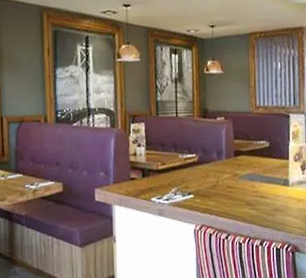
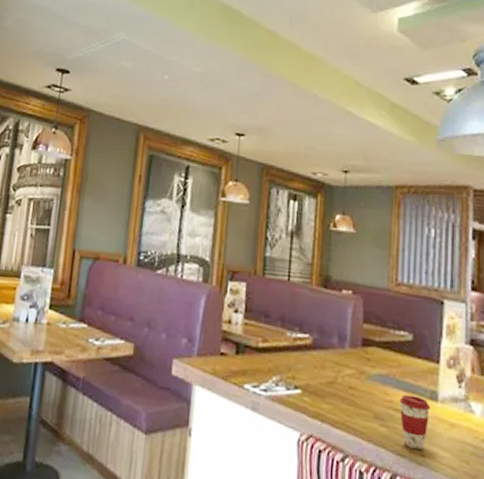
coffee cup: none [263,185,285,221] -> present [399,394,431,450]

